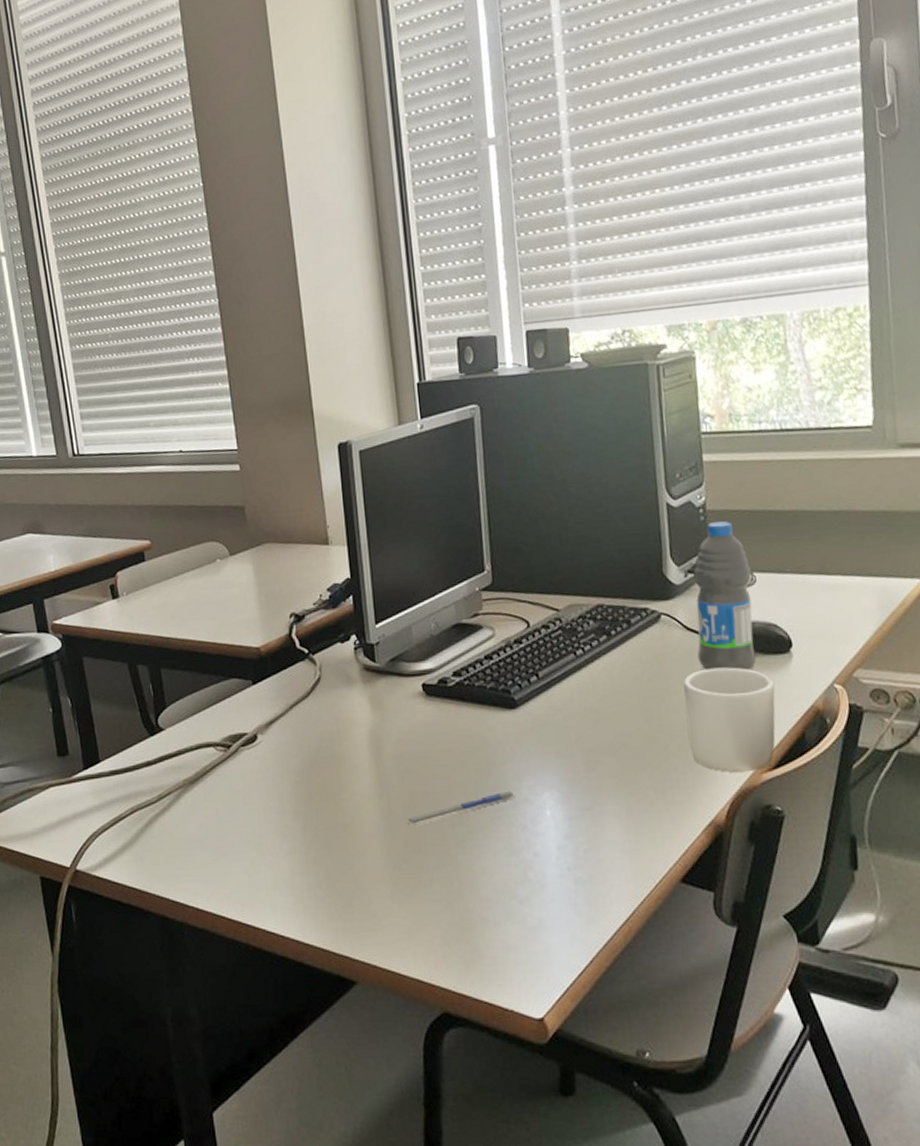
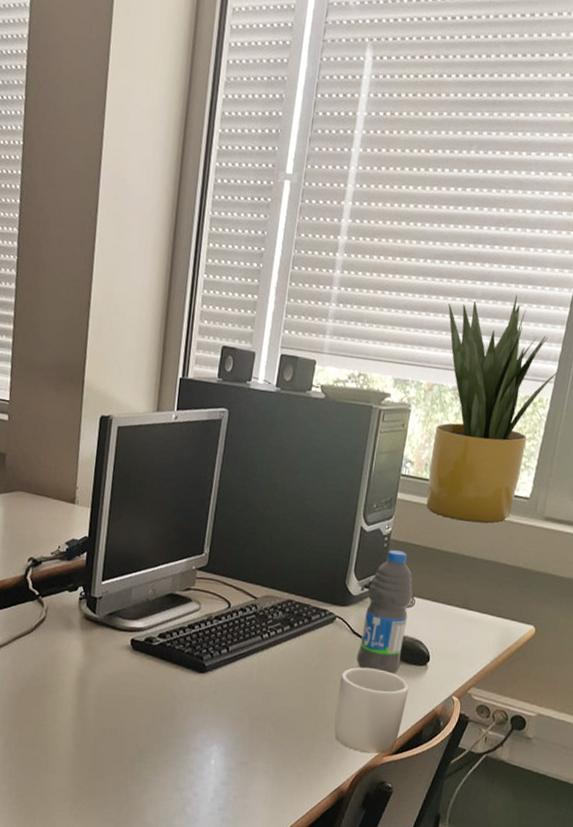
pen: present [407,790,515,825] -> none [96,739,189,756]
planter: none [712,197,874,471] -> present [426,294,561,523]

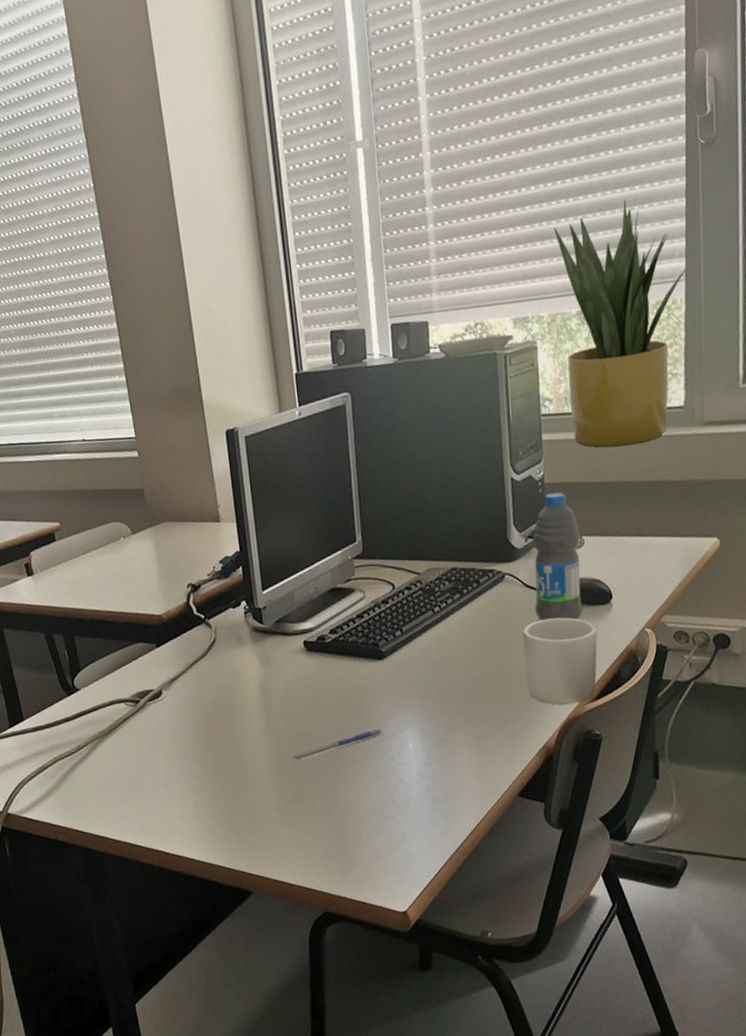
pen: none [96,739,189,756] -> present [293,728,383,761]

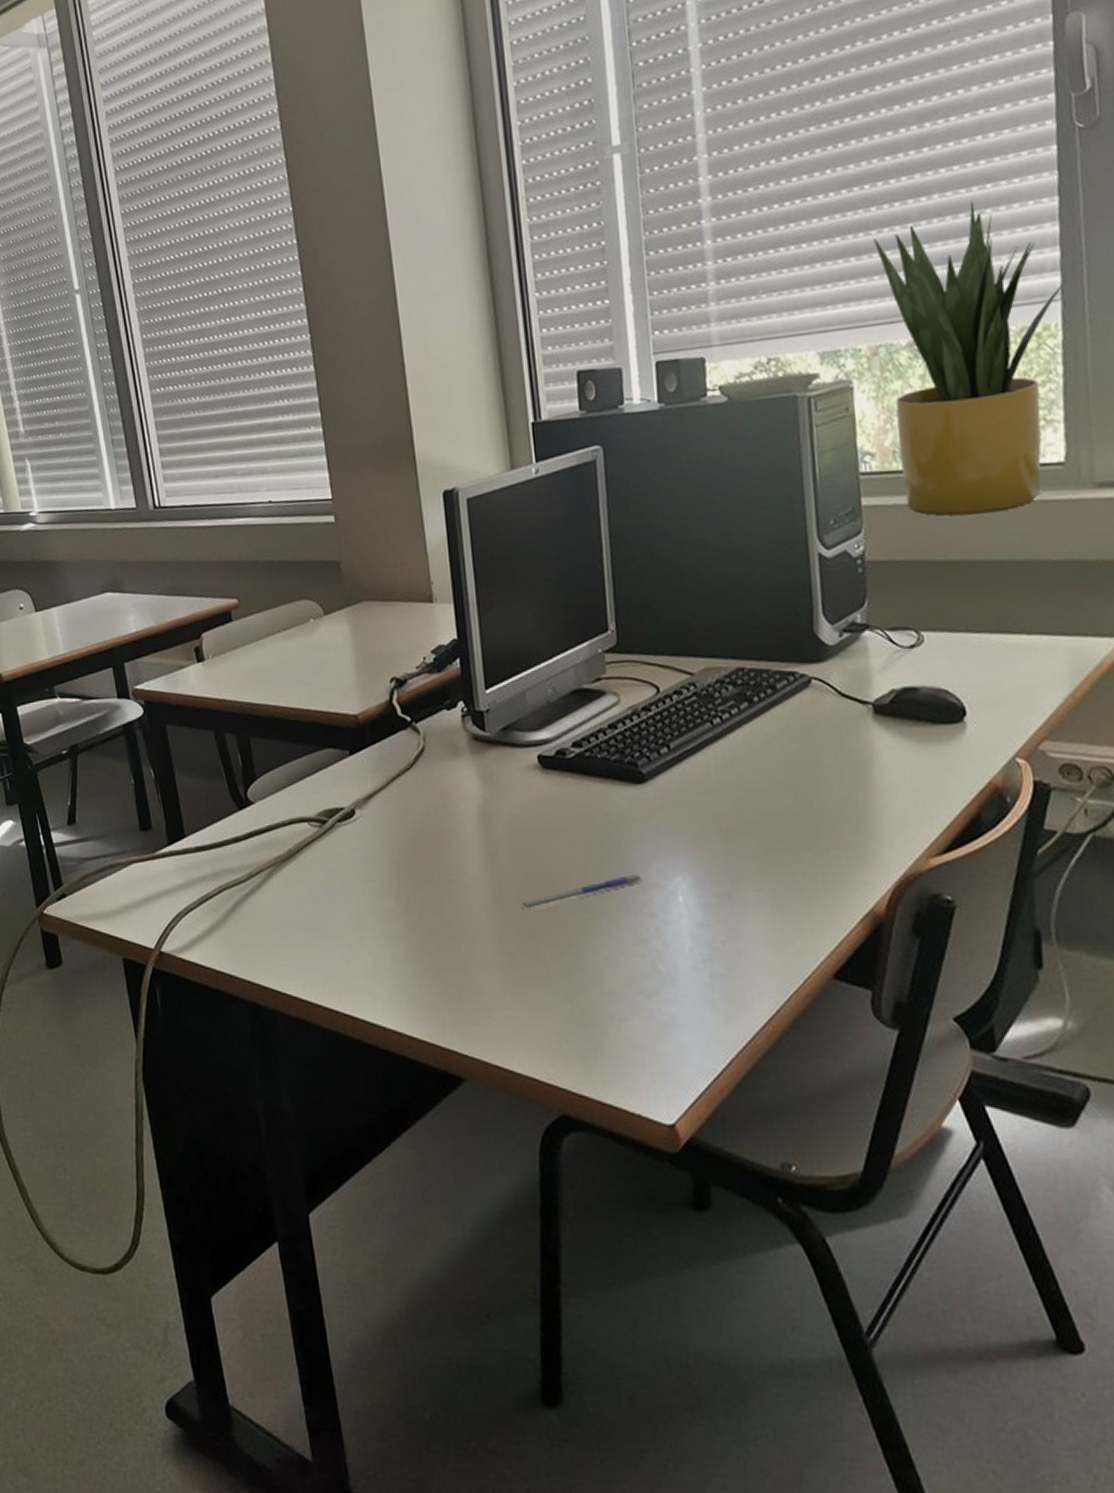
mug: present [522,617,598,705] -> none [837,738,946,858]
water bottle: present [532,492,583,621] -> none [849,573,923,742]

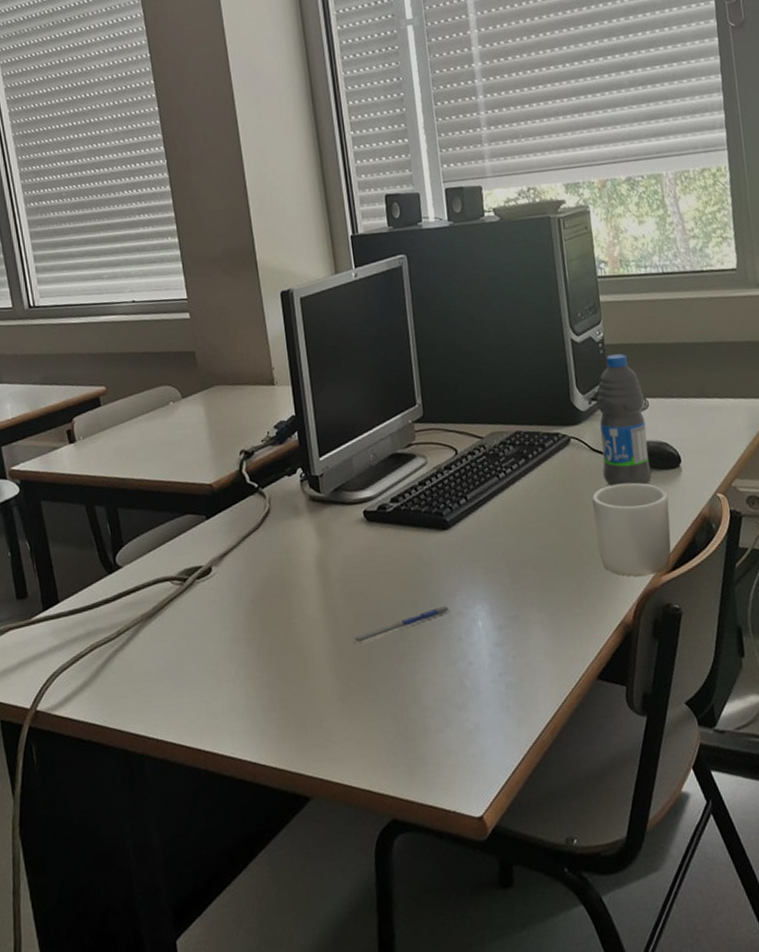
mug: none [837,738,946,858] -> present [592,482,671,577]
water bottle: none [849,573,923,742] -> present [596,354,652,486]
planter: present [874,200,1068,516] -> none [599,74,731,309]

